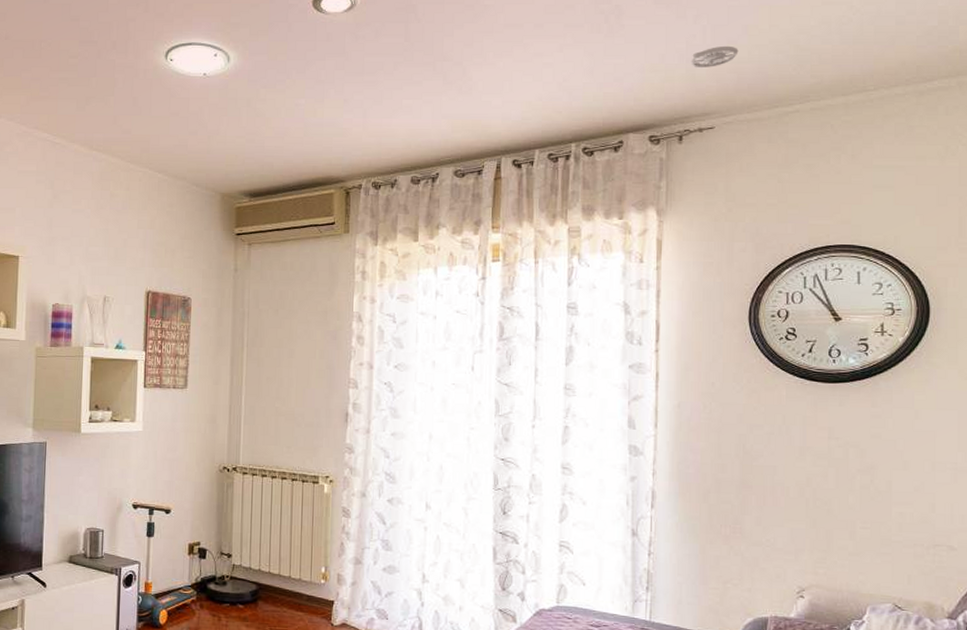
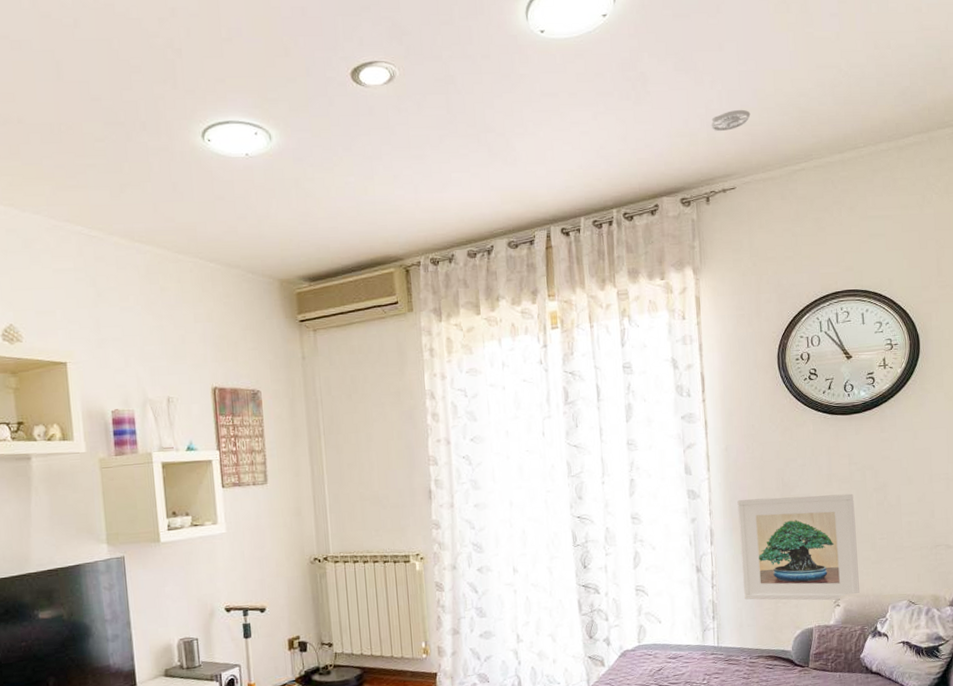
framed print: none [685,462,831,592] -> present [737,493,860,601]

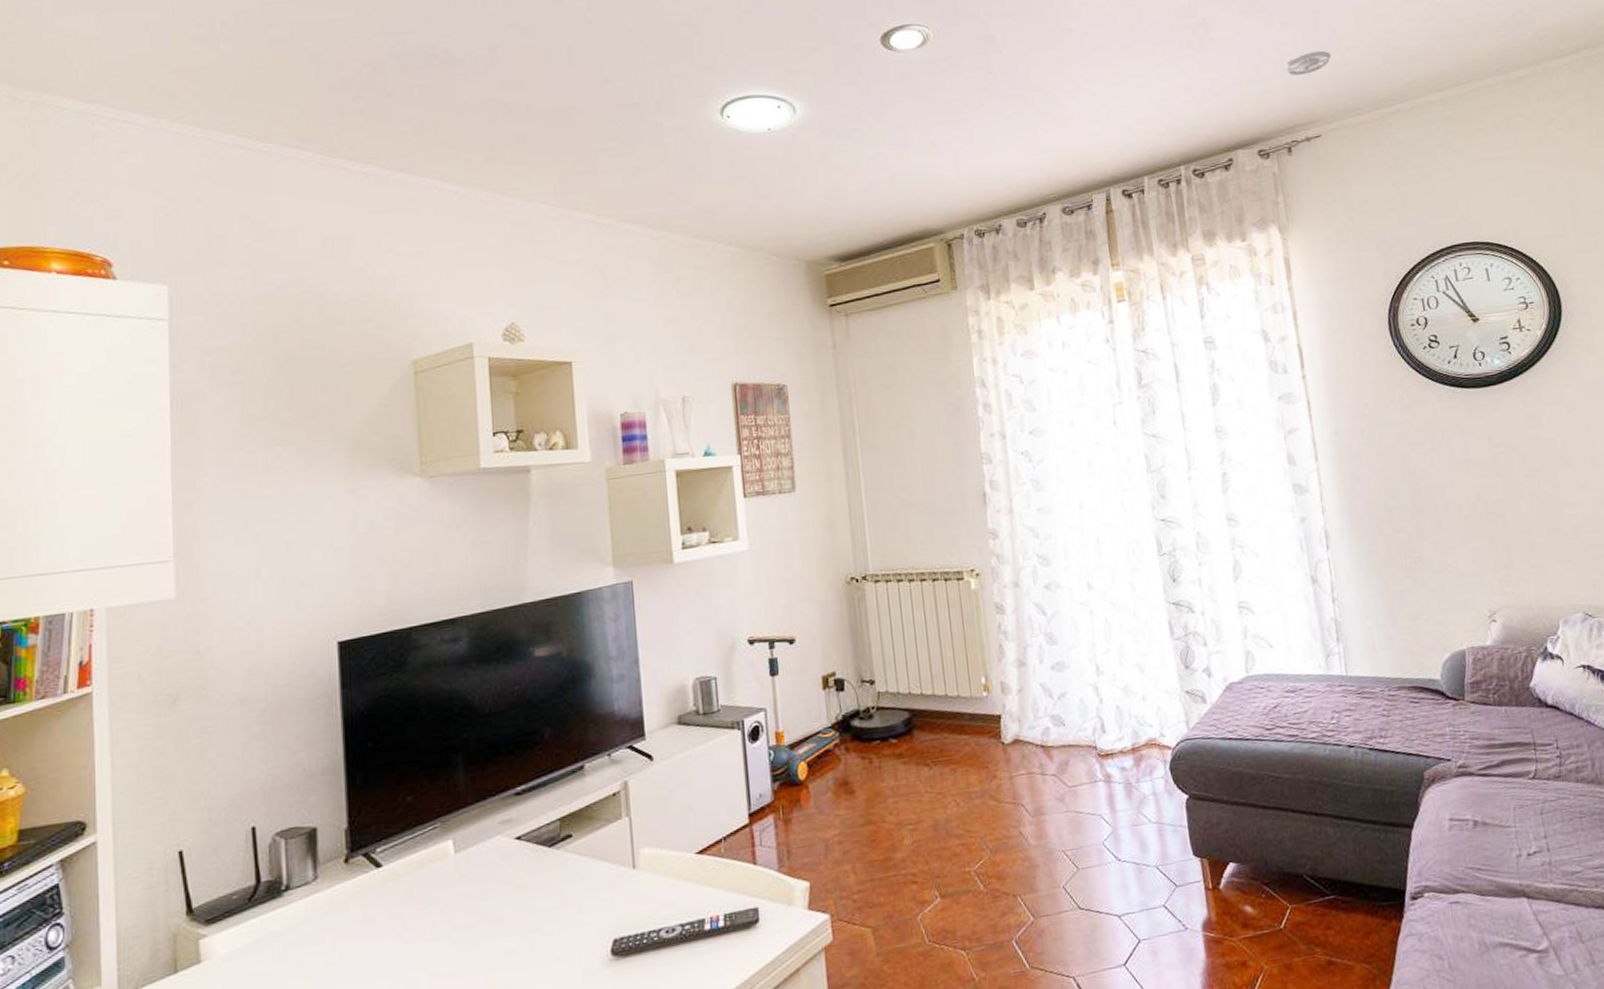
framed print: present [737,493,860,601] -> none [1355,482,1520,616]

